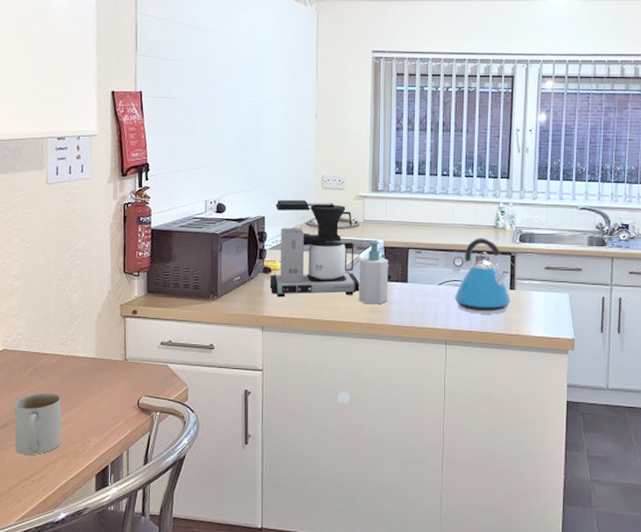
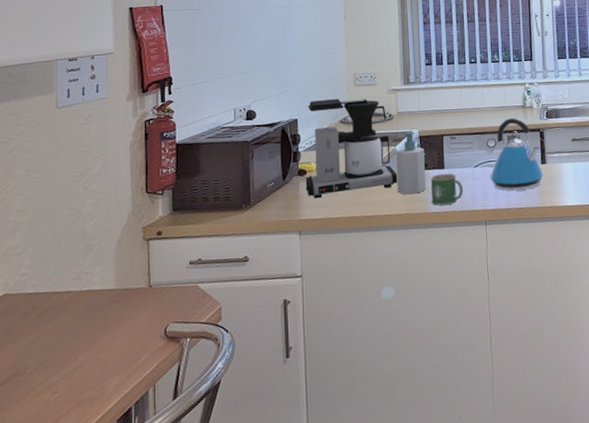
mug: present [14,393,62,456] -> none [17,335,76,412]
mug: none [392,287,426,319] -> present [430,173,464,206]

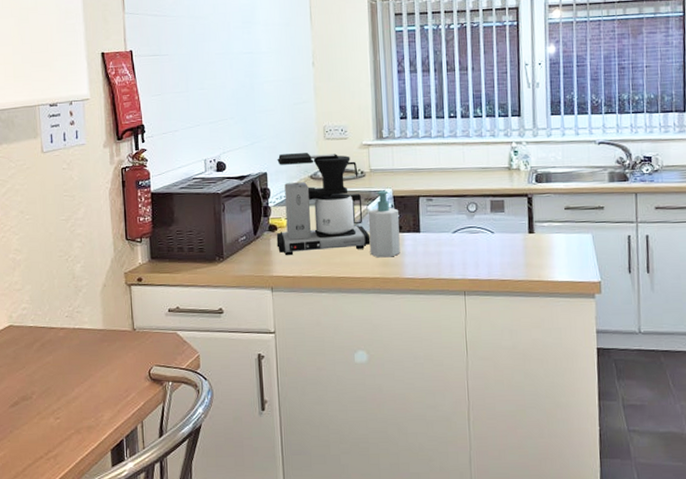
mug: present [430,173,464,206] -> none [405,237,441,271]
kettle: present [490,118,543,192] -> none [470,180,530,261]

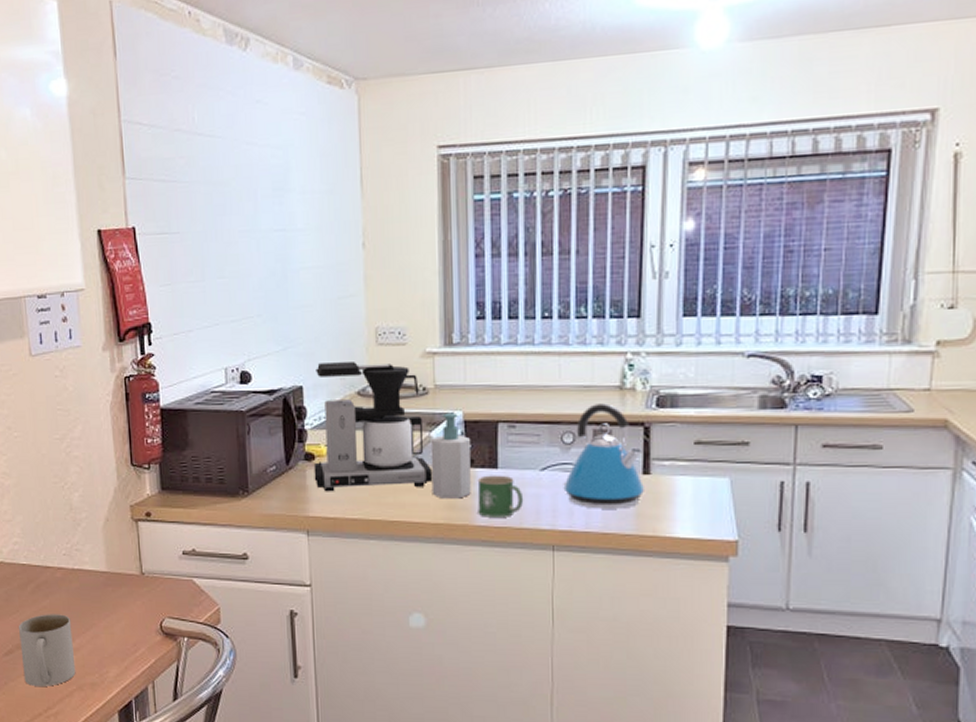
mug: none [24,368,74,433] -> present [18,614,76,687]
mug: none [405,237,441,271] -> present [477,475,524,517]
kettle: none [470,180,530,261] -> present [563,403,644,509]

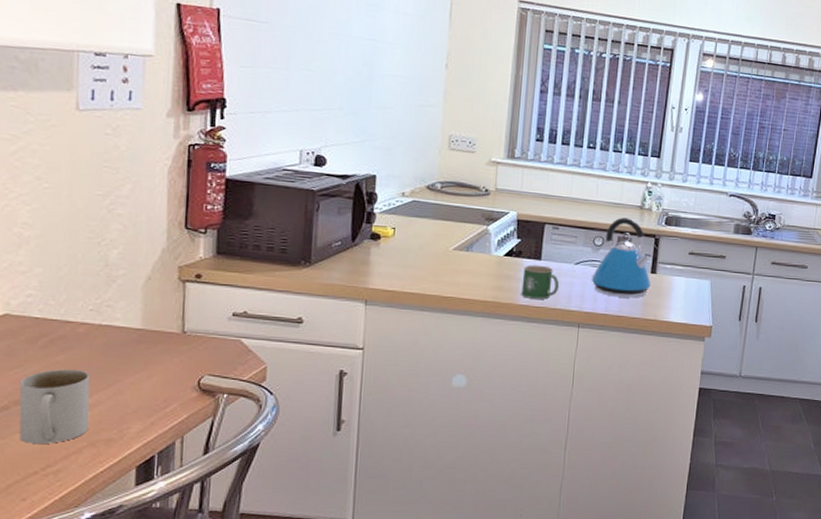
coffee maker: present [313,362,433,492] -> none [377,158,487,270]
soap bottle: present [430,412,472,499] -> none [484,212,522,282]

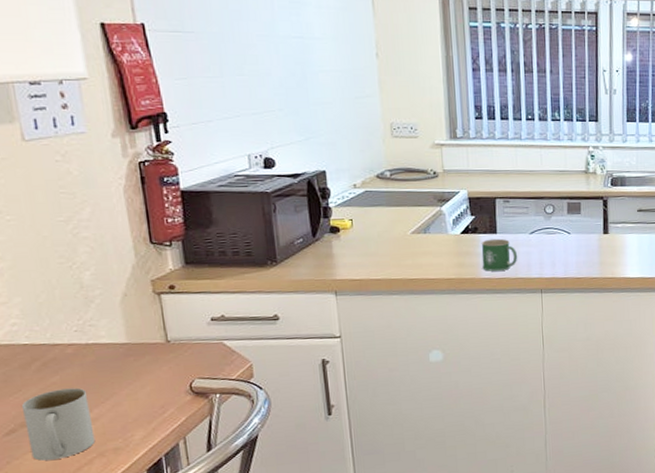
kettle: present [591,217,652,298] -> none [547,183,605,261]

